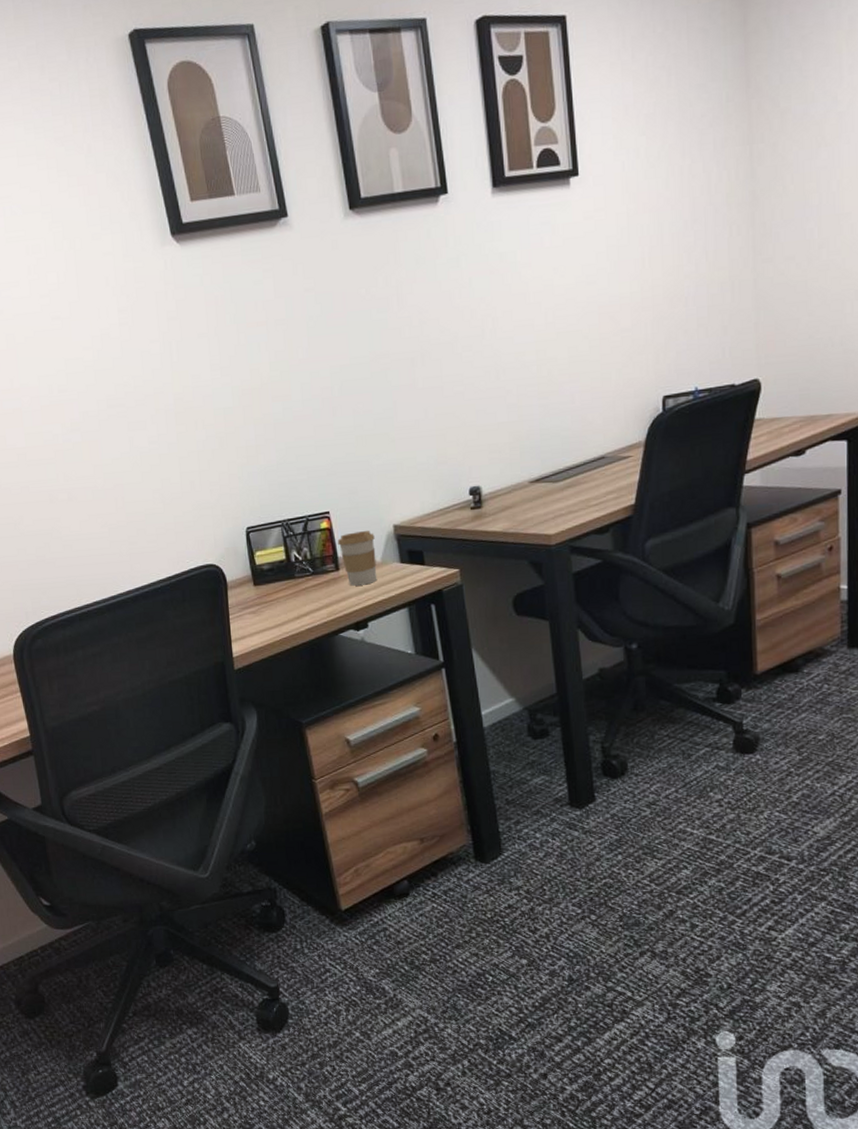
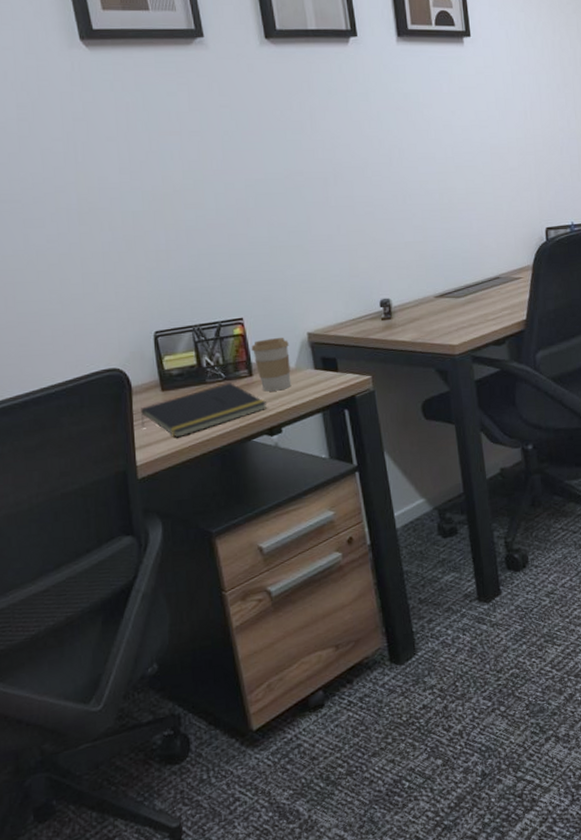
notepad: none [235,577,354,631] -> present [140,383,268,438]

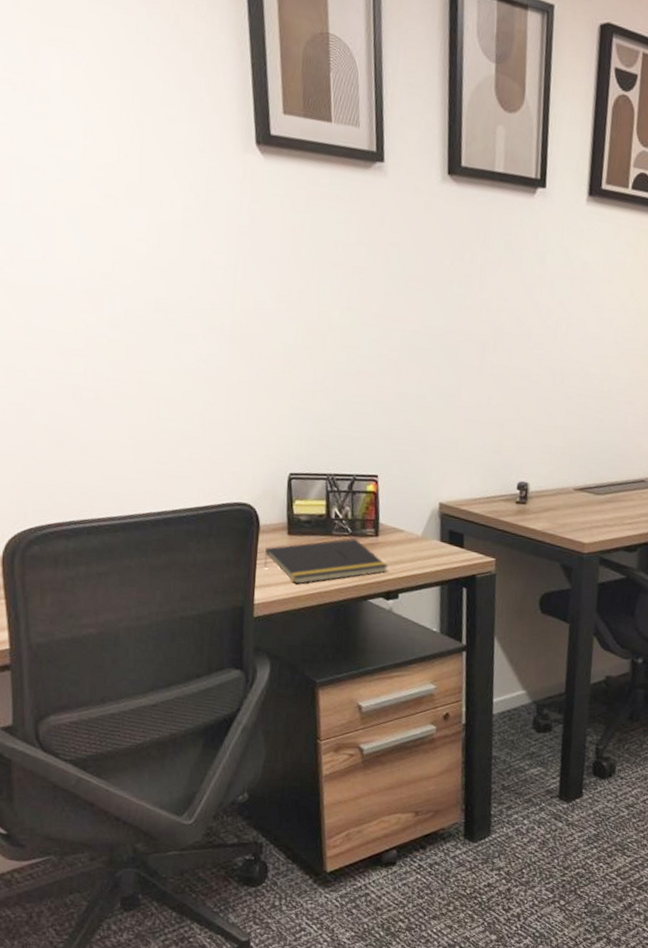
coffee cup: present [251,338,291,392] -> none [381,501,419,556]

